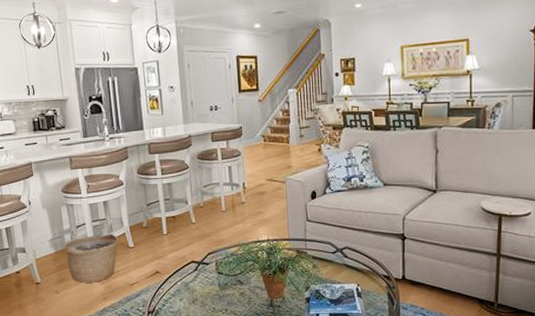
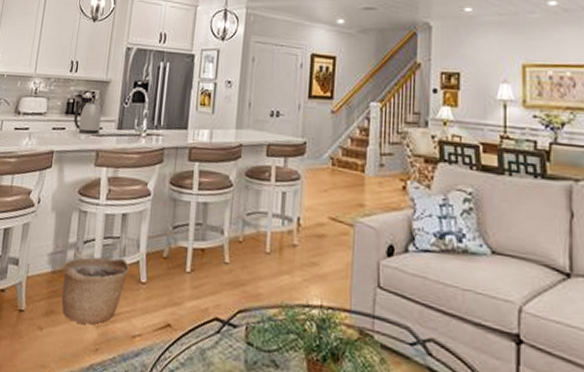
kettle: none [41,118,69,146] -> present [73,101,102,135]

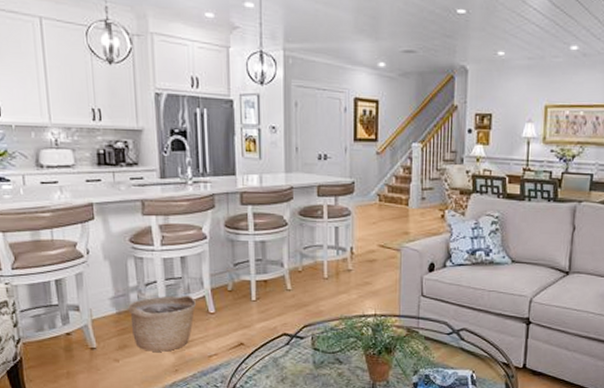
kettle: present [73,101,102,135] -> none [107,151,141,185]

